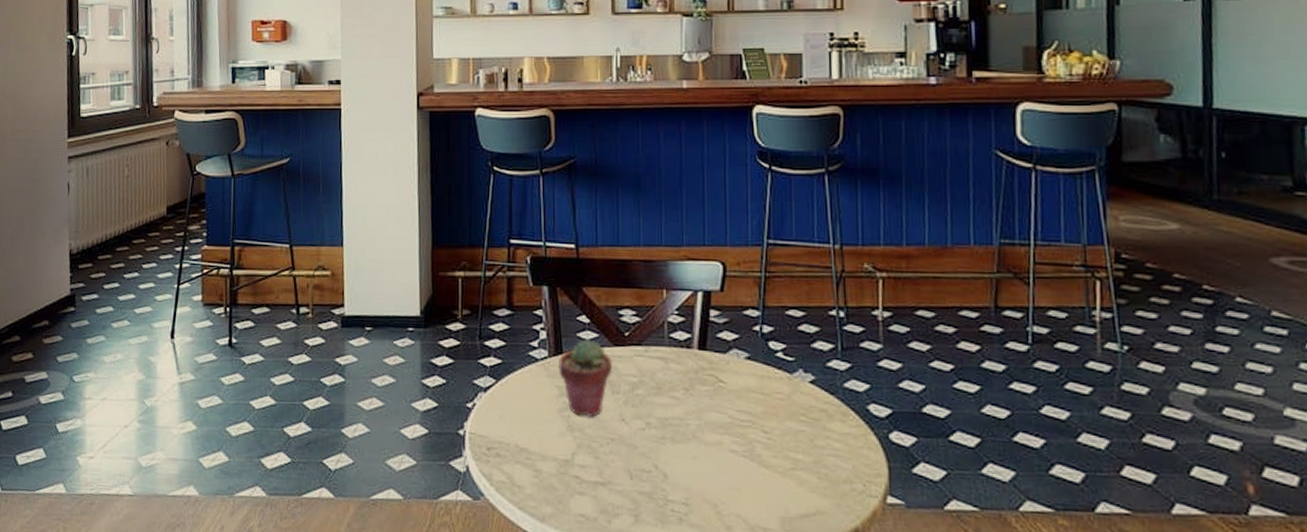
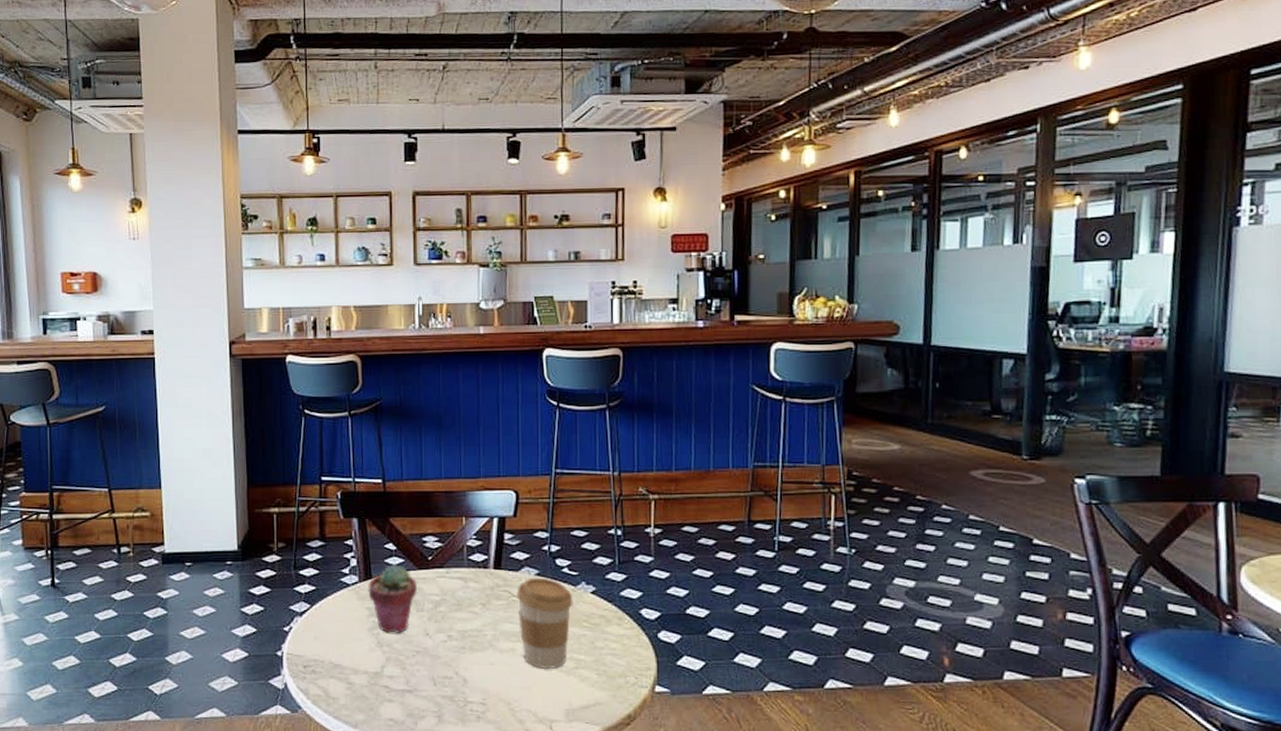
coffee cup: none [724,361,789,468] -> present [517,577,573,669]

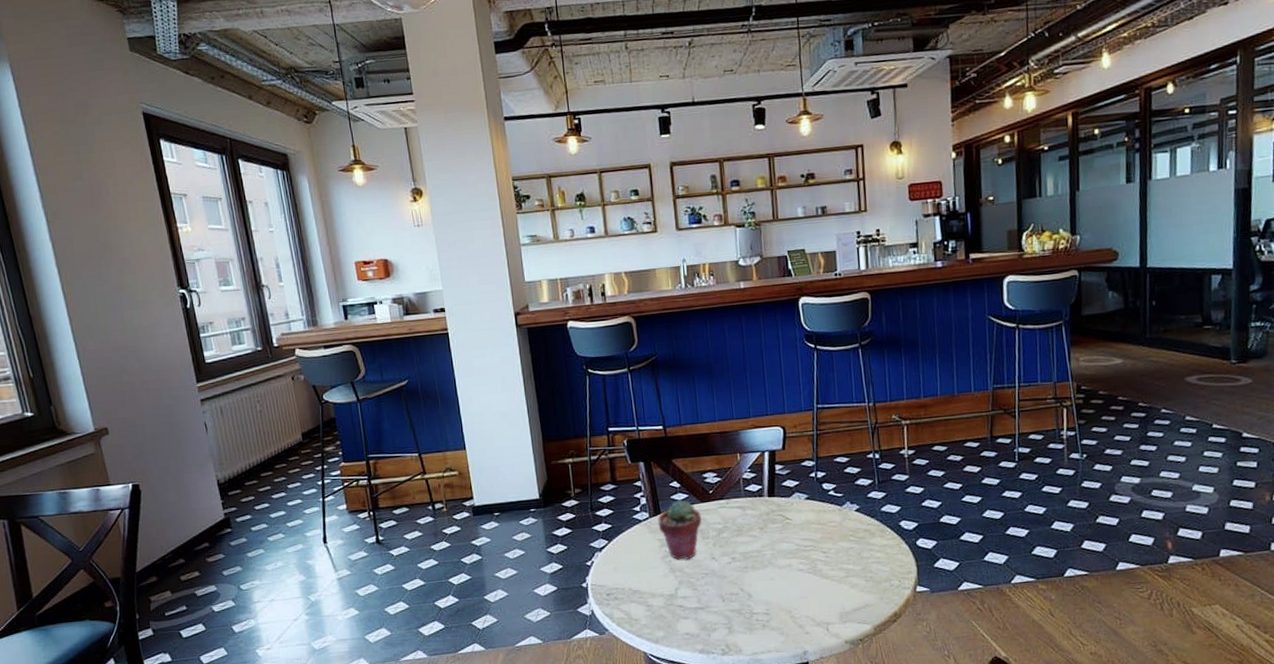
coffee cup: present [517,577,573,669] -> none [790,501,840,580]

